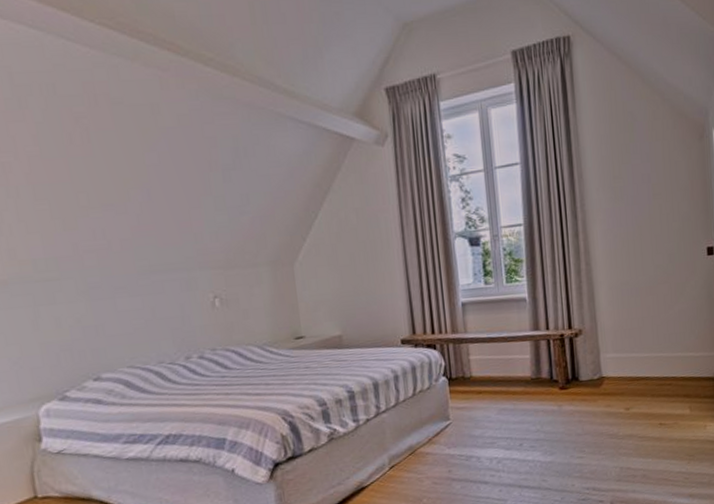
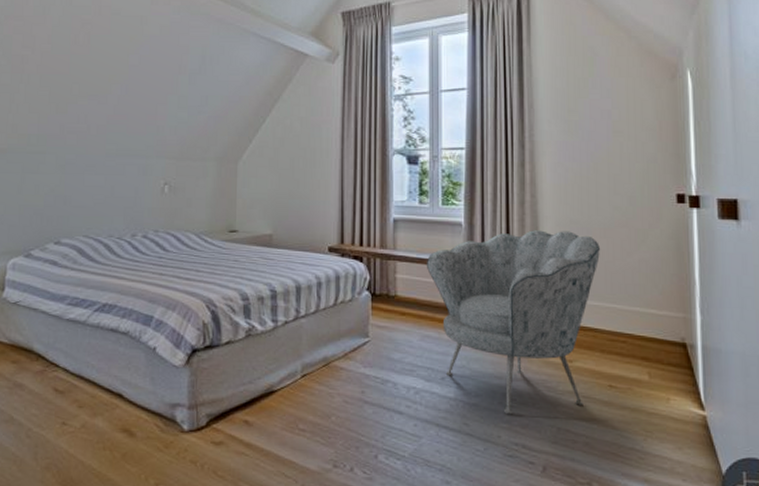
armchair: none [496,293,648,464] -> present [426,230,601,414]

